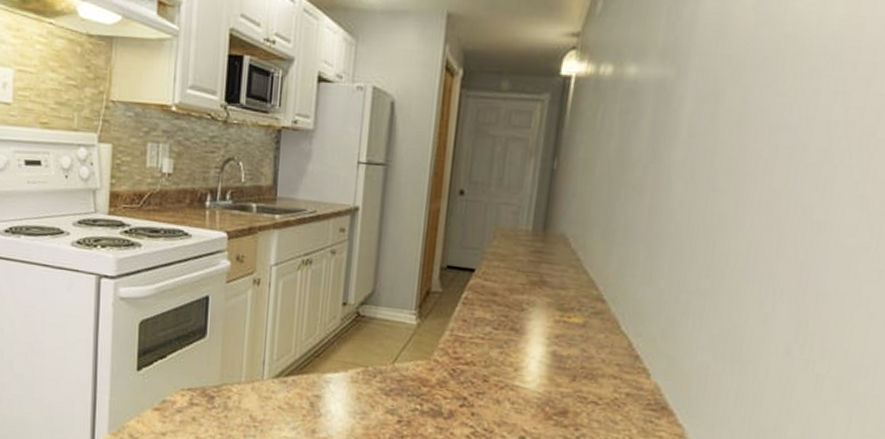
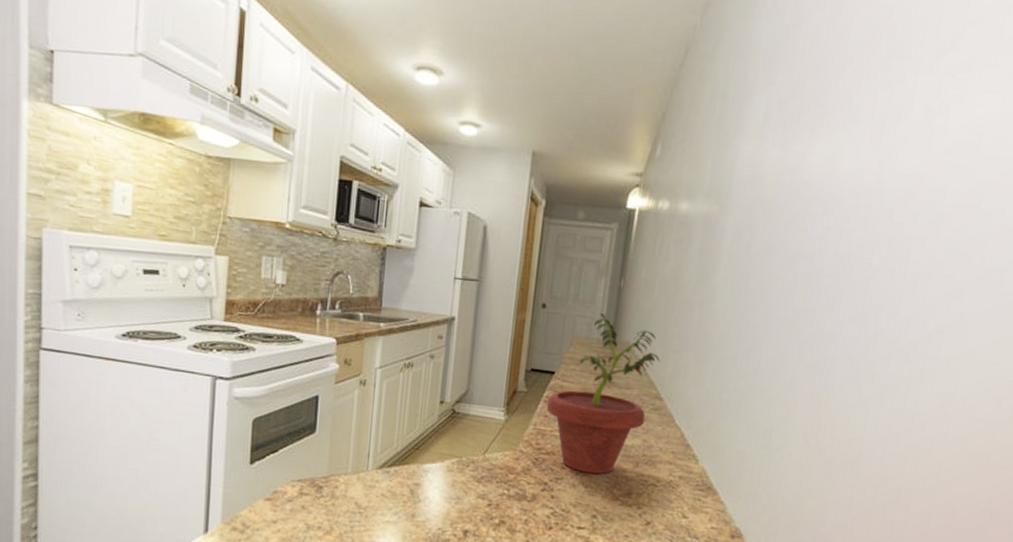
potted plant: none [465,200,602,389] -> present [546,313,660,475]

